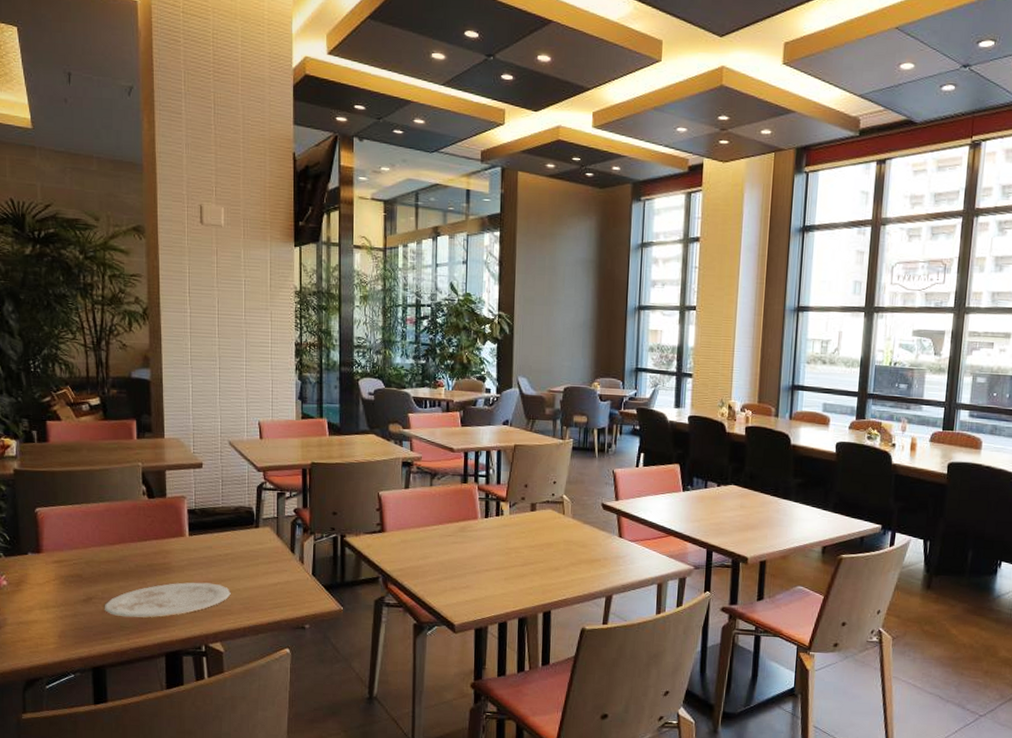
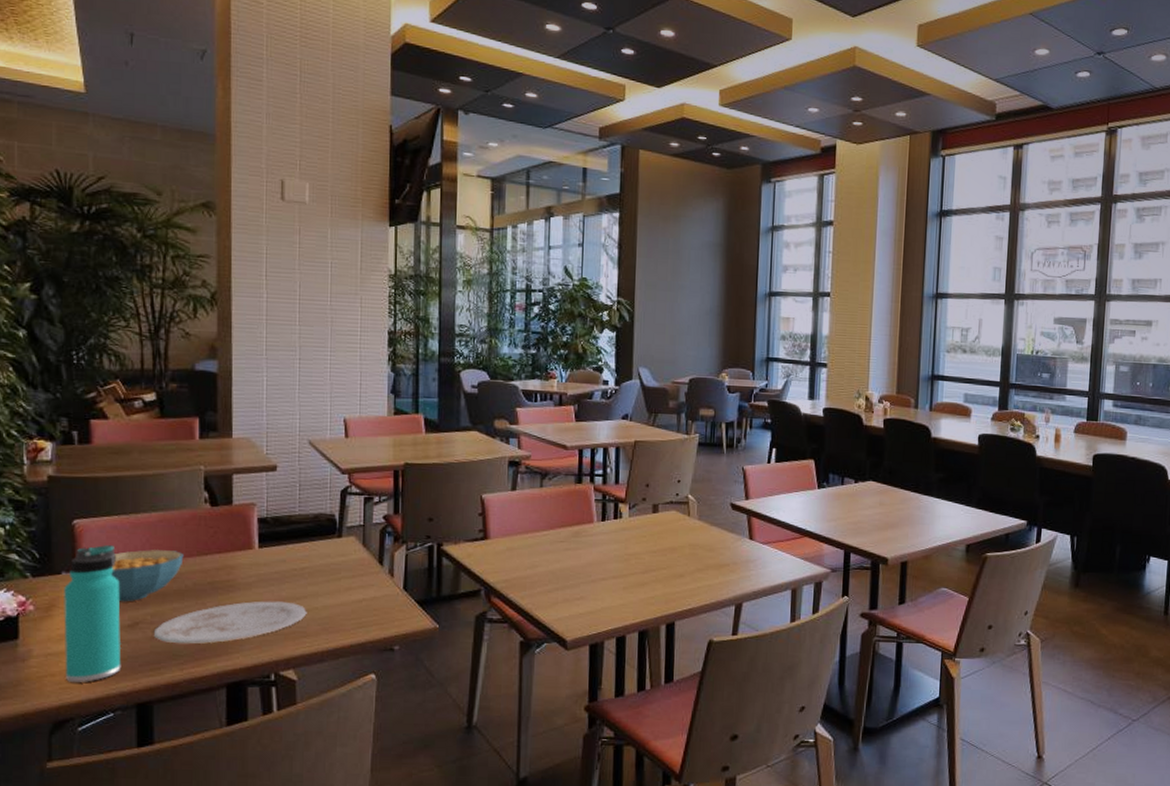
thermos bottle: none [30,529,79,648] -> present [64,544,122,682]
cereal bowl: none [68,535,127,580] -> present [111,550,184,602]

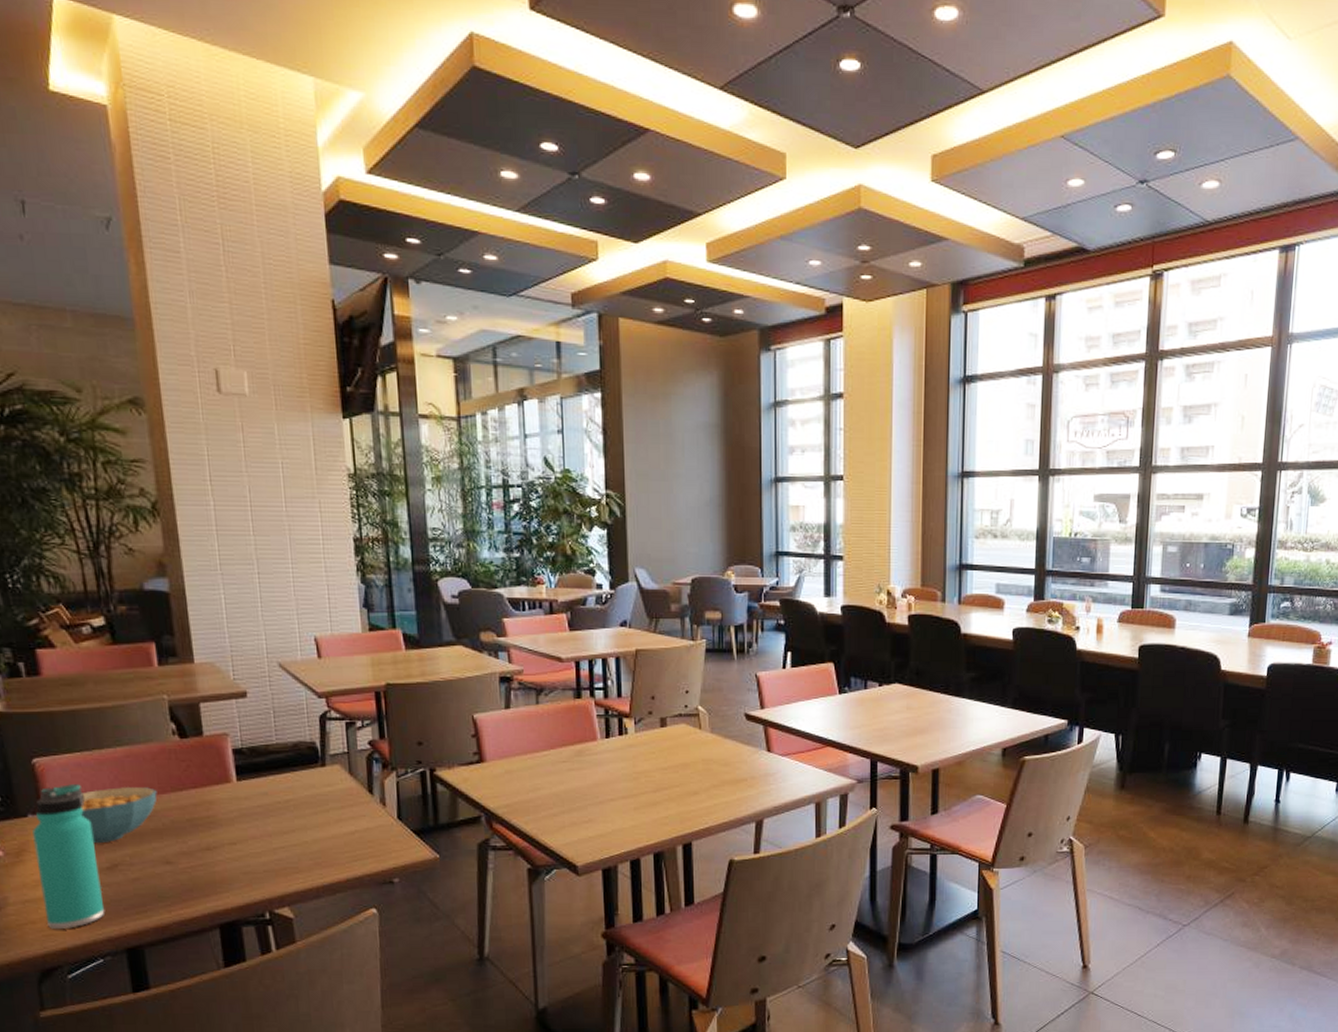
plate: present [153,601,307,644] -> none [134,836,297,885]

